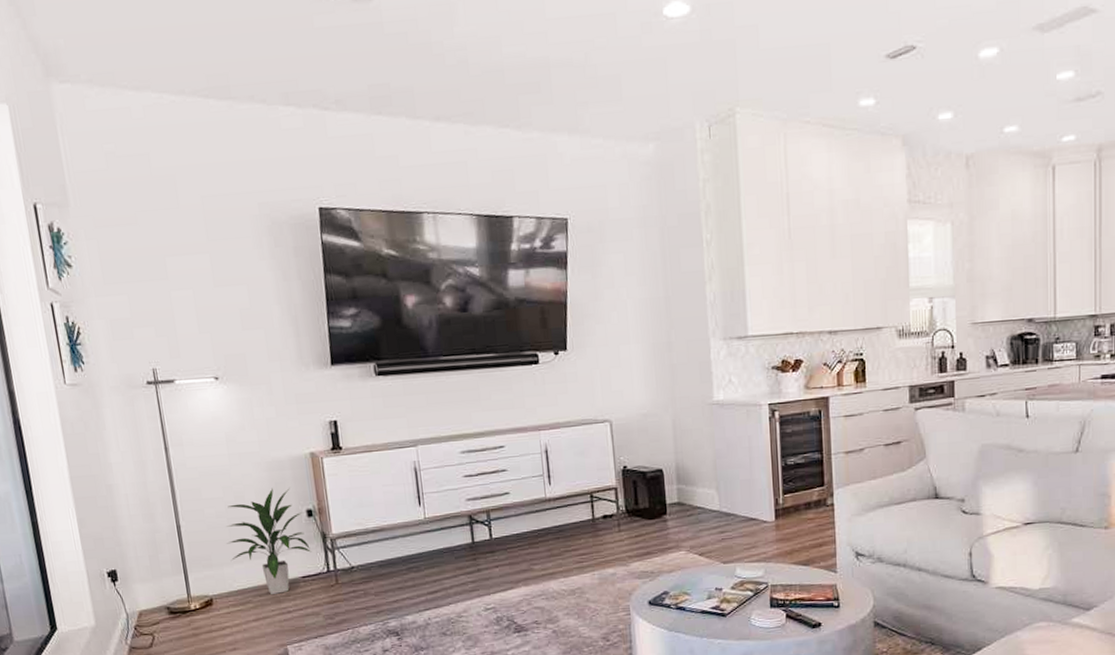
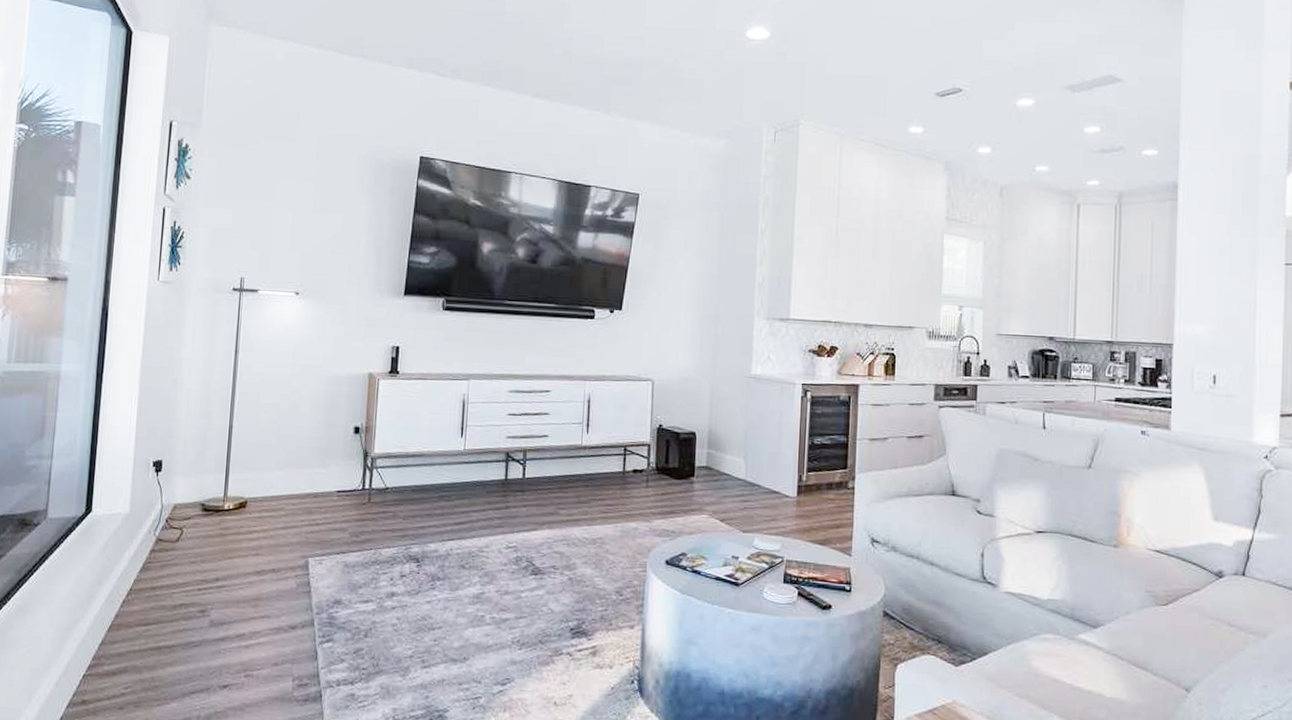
indoor plant: present [226,488,312,594] -> none [272,401,352,505]

